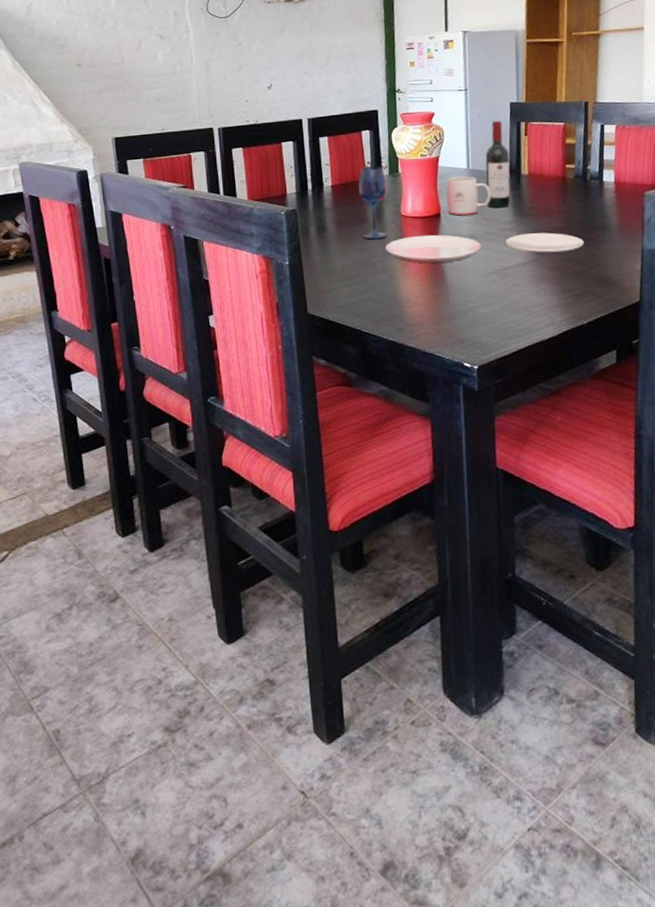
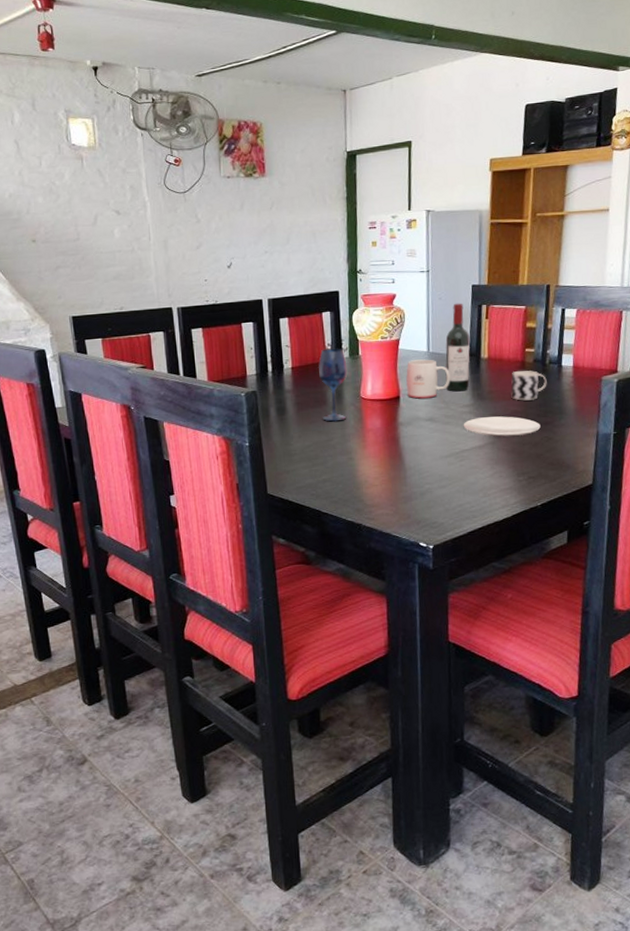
plate: present [385,234,481,264] -> none [344,417,439,446]
cup: none [552,186,589,217] -> present [511,370,547,401]

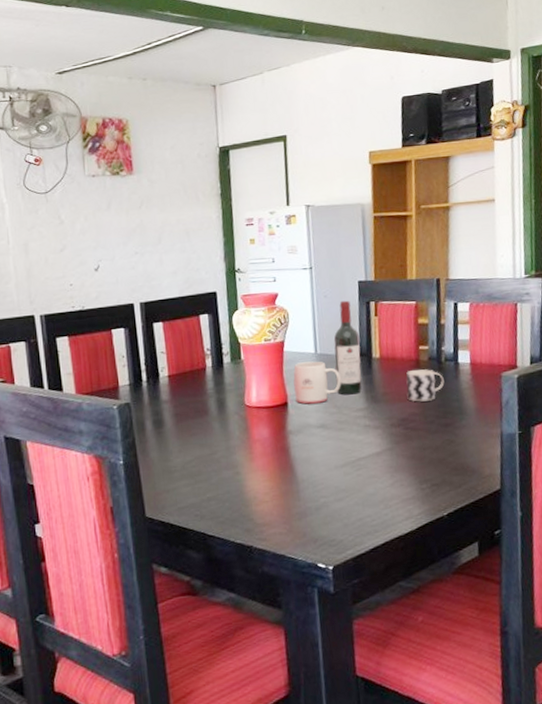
wineglass: present [318,348,347,422] -> none [197,353,230,434]
plate: present [463,416,541,438] -> none [357,419,441,443]

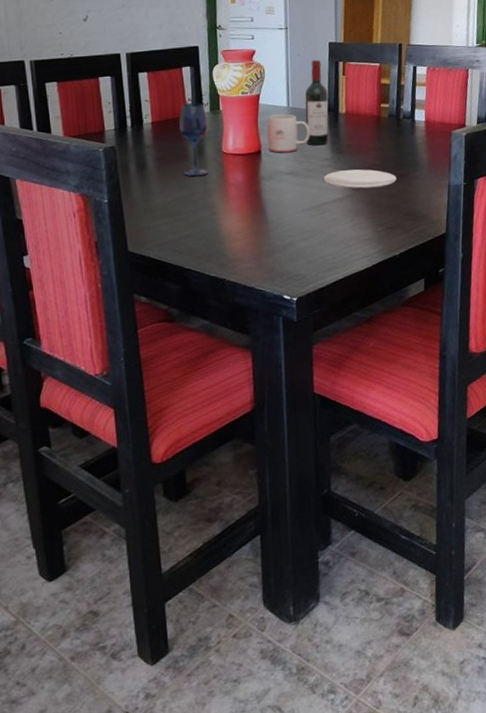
wineglass: none [197,353,230,434] -> present [179,103,208,177]
plate: none [357,419,441,443] -> present [323,169,397,190]
cup: present [406,369,445,402] -> none [368,124,402,154]

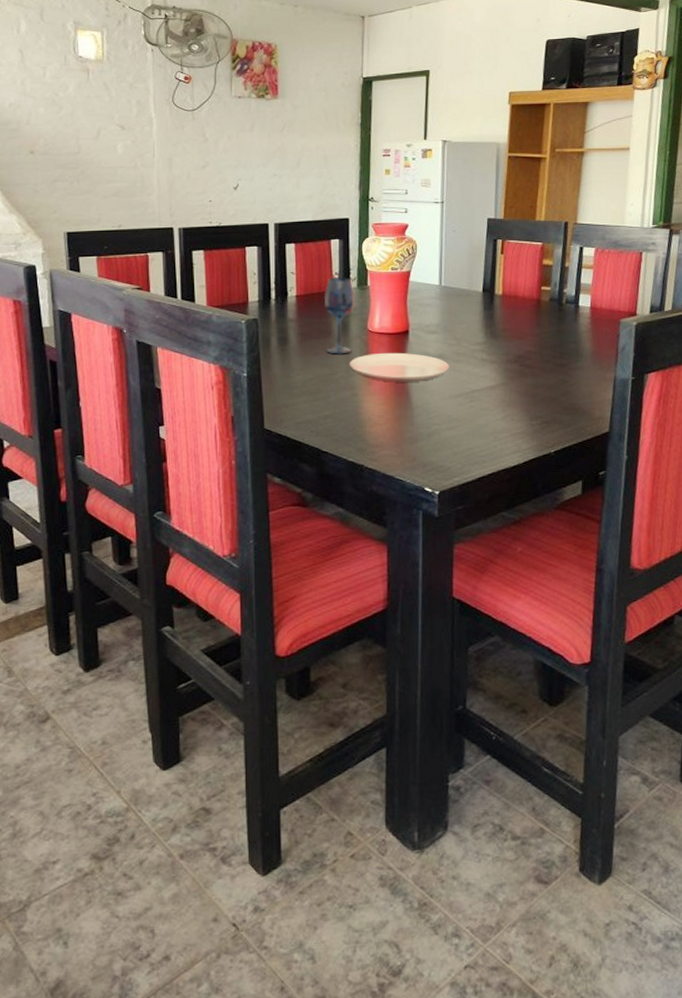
plate: none [206,171,301,200] -> present [349,352,449,382]
mug: present [267,114,310,153] -> none [416,293,463,334]
wine bottle: present [304,59,329,146] -> none [457,236,484,328]
plate: present [323,169,397,190] -> none [474,356,556,379]

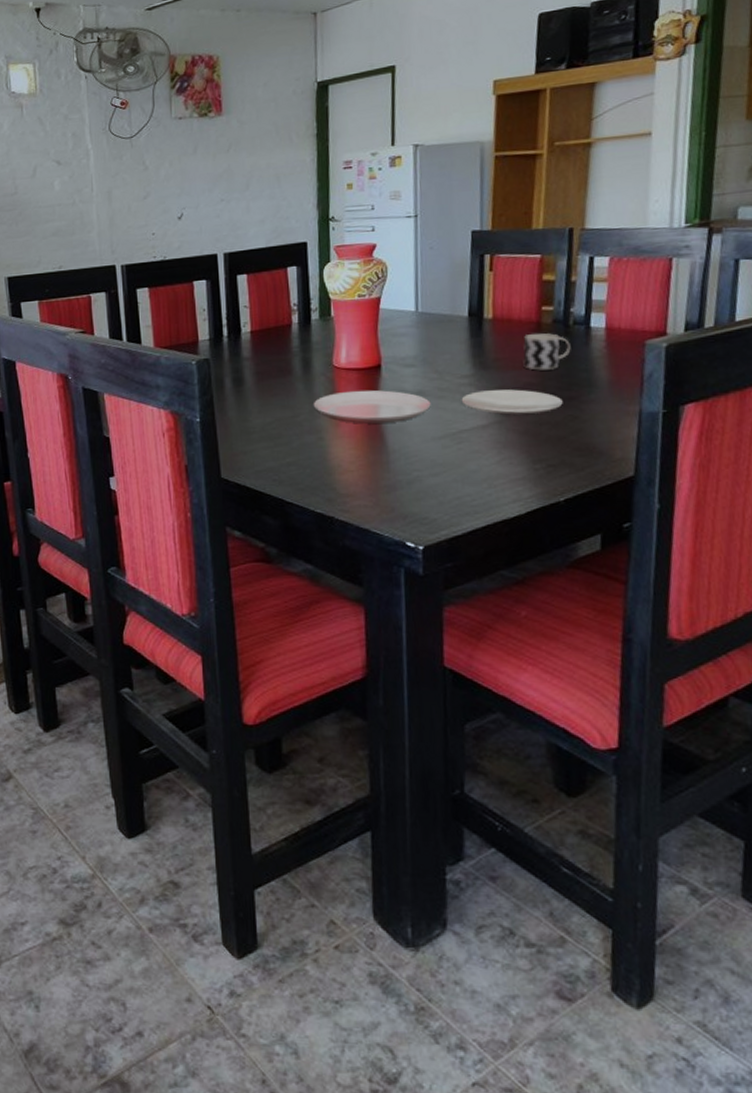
wineglass: present [325,277,355,355] -> none [282,308,317,395]
plate: none [474,356,556,379] -> present [461,389,563,416]
cup: none [525,308,563,341] -> present [523,333,571,371]

